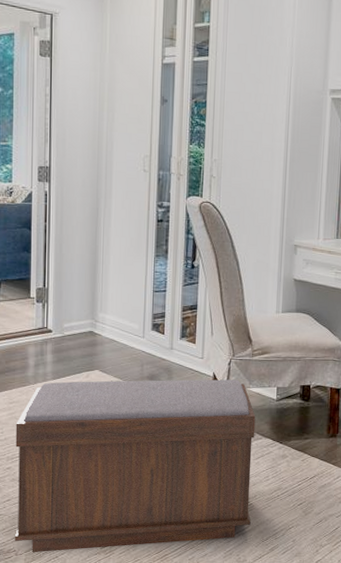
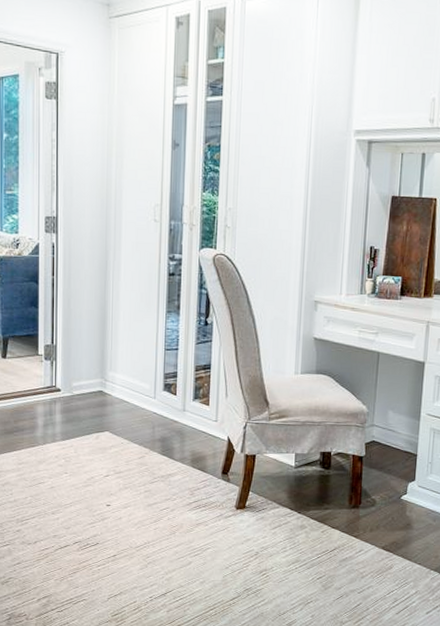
bench: present [14,379,256,553] -> none [25,442,273,618]

